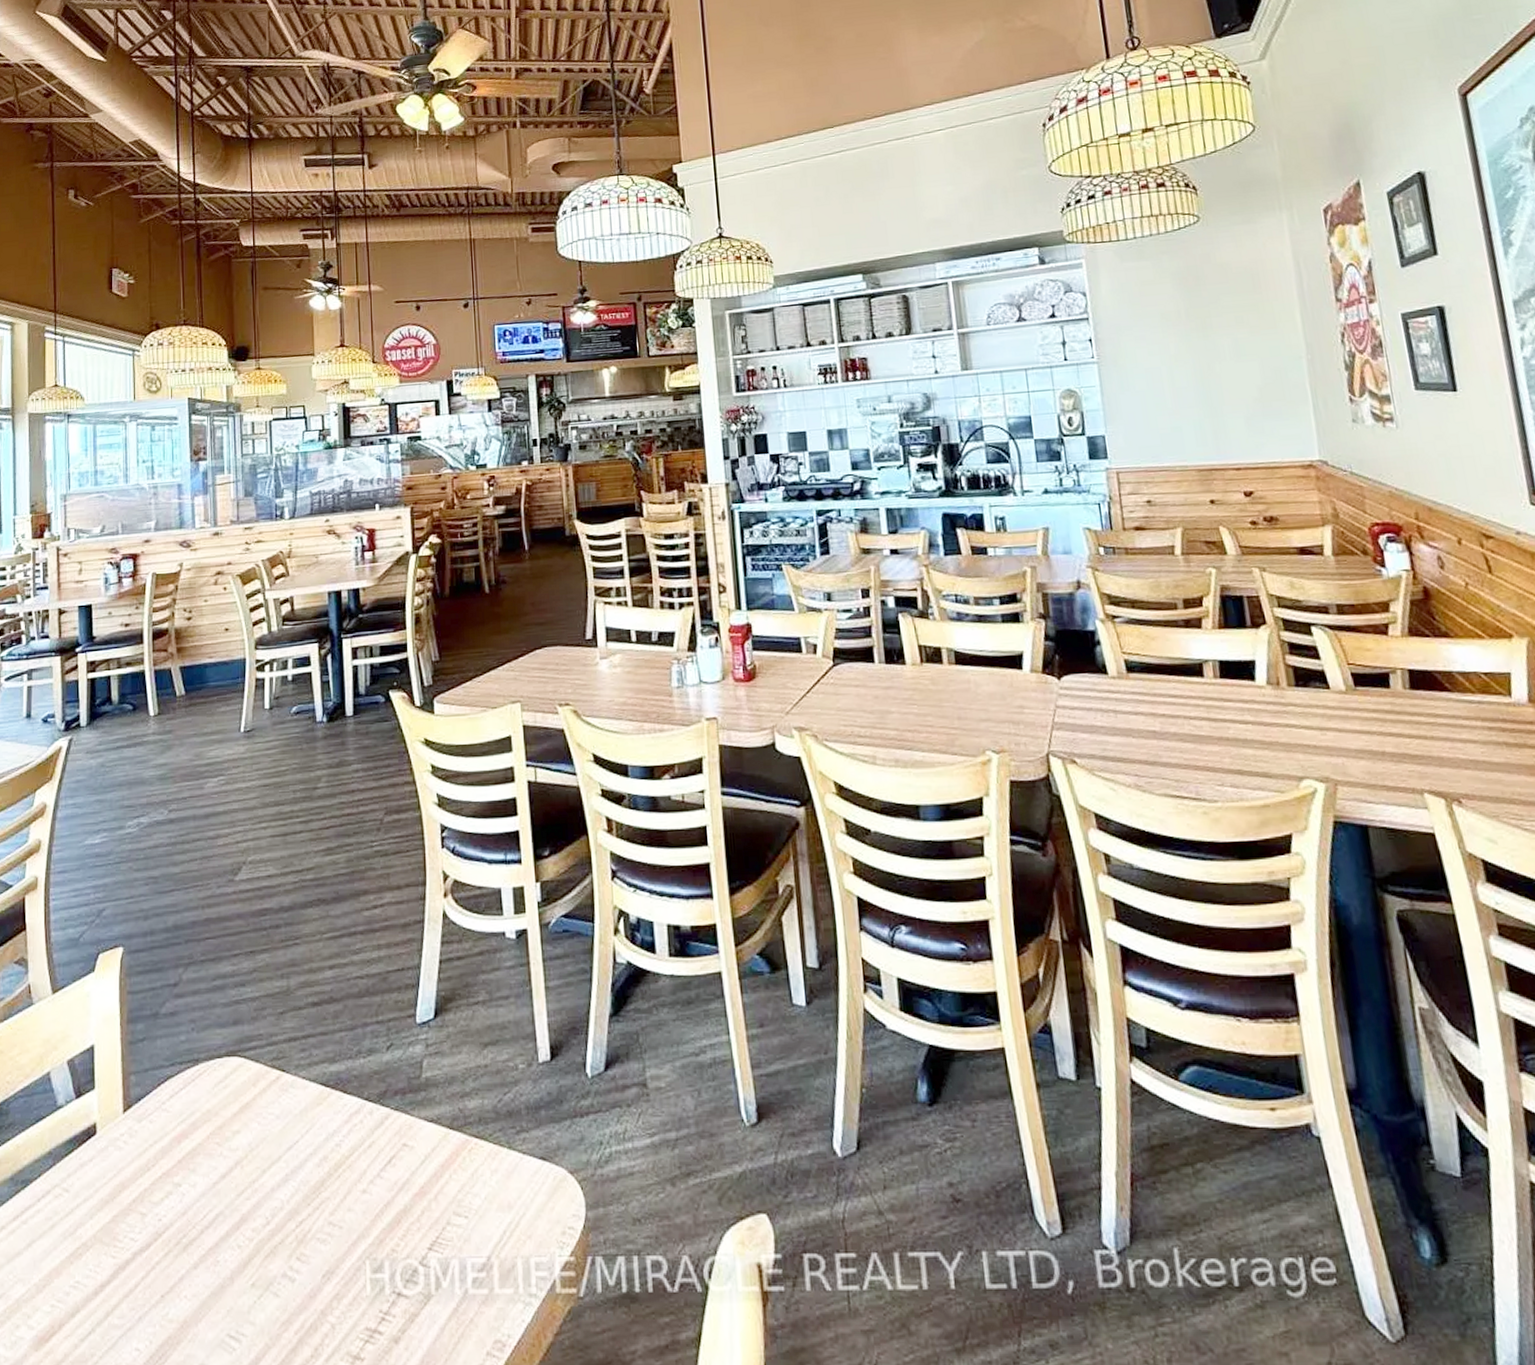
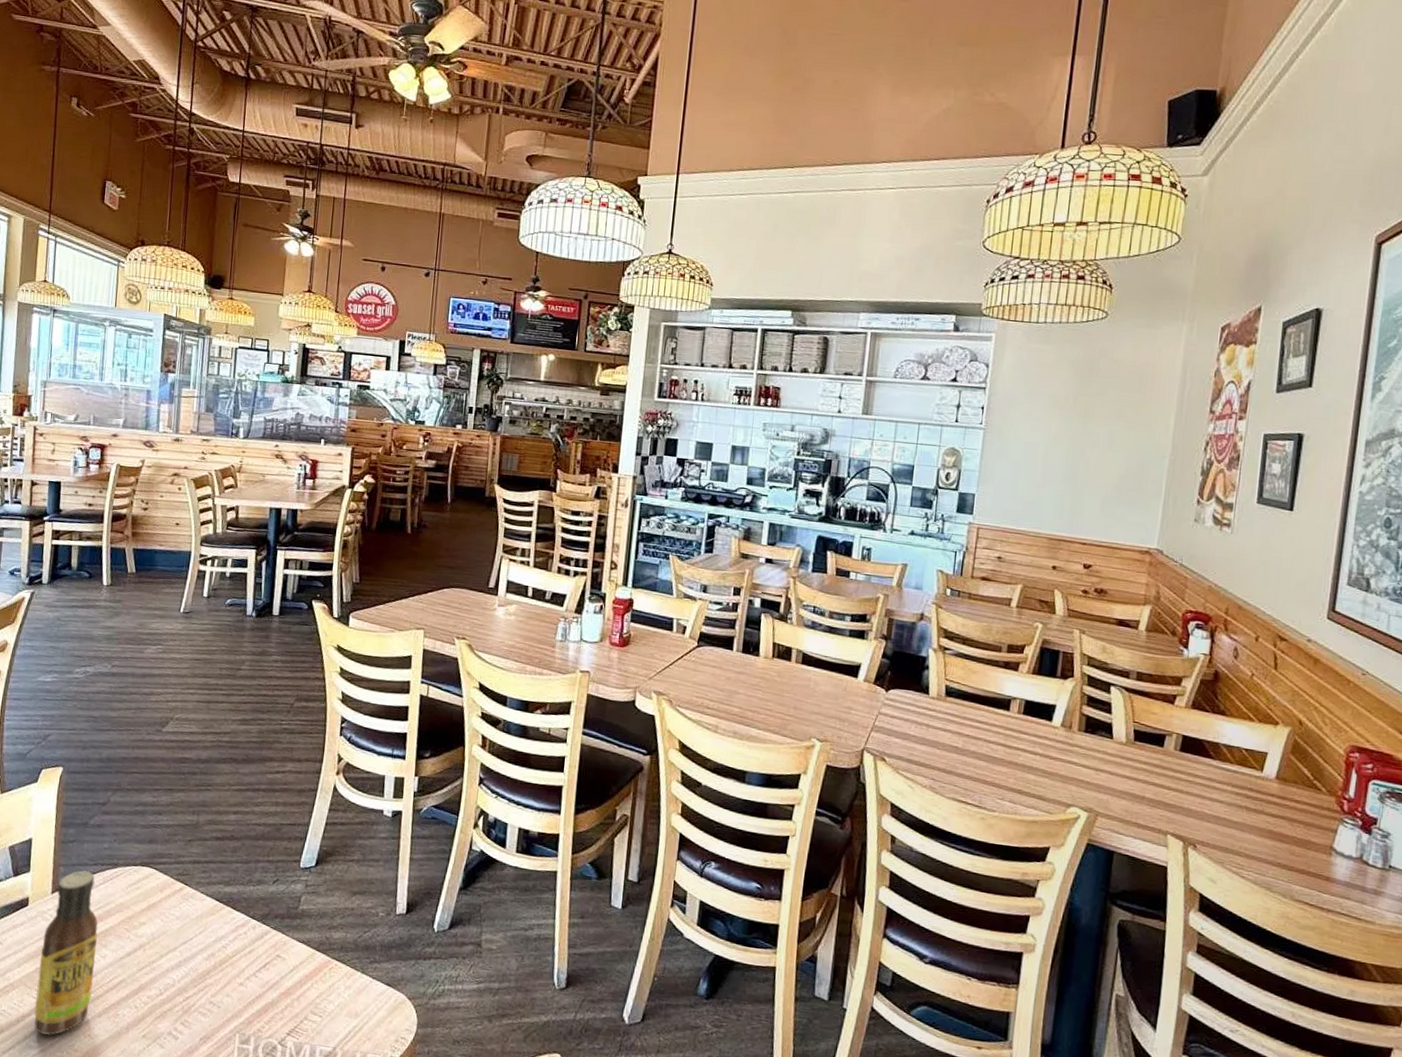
sauce bottle: none [116,1075,184,1306] -> present [34,870,98,1036]

